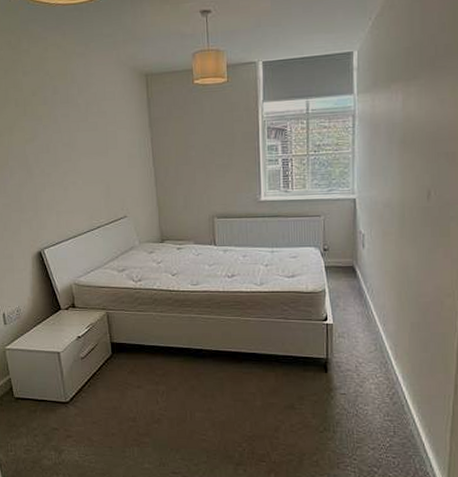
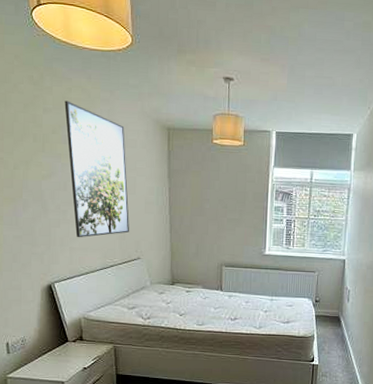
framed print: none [42,60,114,201] -> present [64,100,129,238]

